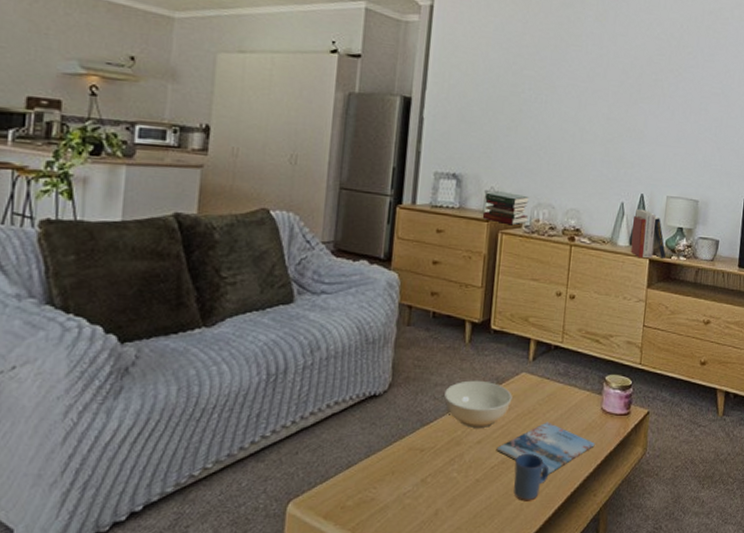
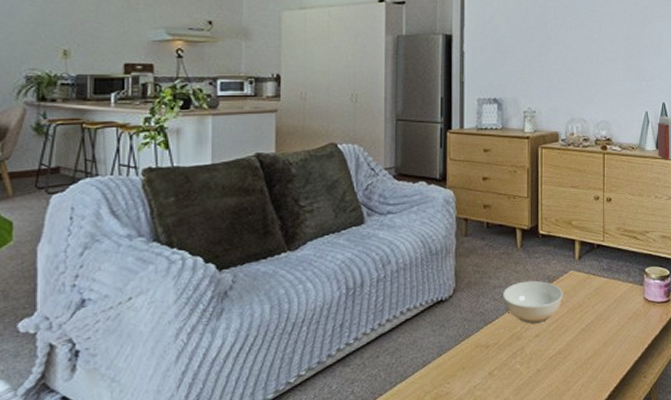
books: present [482,191,529,226] -> none [523,111,564,140]
magazine: present [496,422,595,475] -> none [553,313,641,361]
mug: present [514,453,549,500] -> none [571,342,602,386]

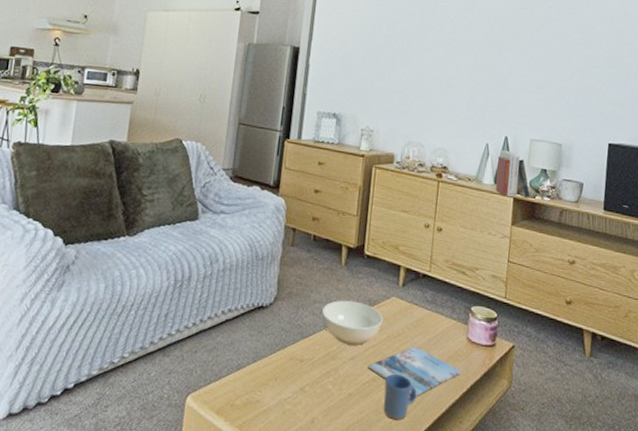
magazine: none [553,313,641,361] -> present [368,345,461,397]
mug: none [571,342,602,386] -> present [383,373,417,420]

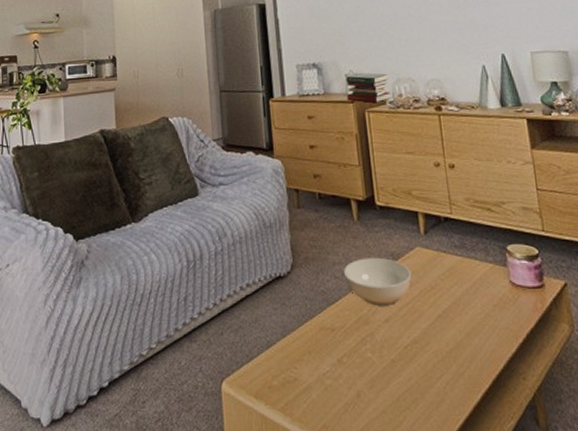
books: none [358,130,401,161] -> present [346,73,391,104]
magazine: present [368,345,461,397] -> none [405,297,512,356]
mug: present [383,373,417,420] -> none [428,331,468,383]
books: present [495,149,531,199] -> none [499,68,546,119]

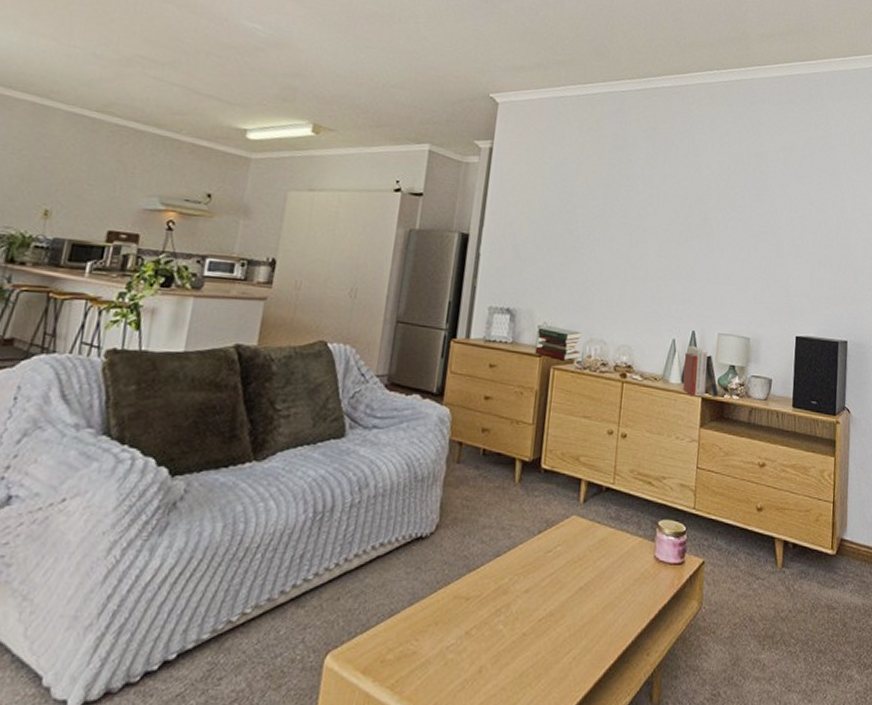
bowl: present [343,257,412,306] -> none [491,523,562,575]
books: none [499,68,546,119] -> present [682,345,719,398]

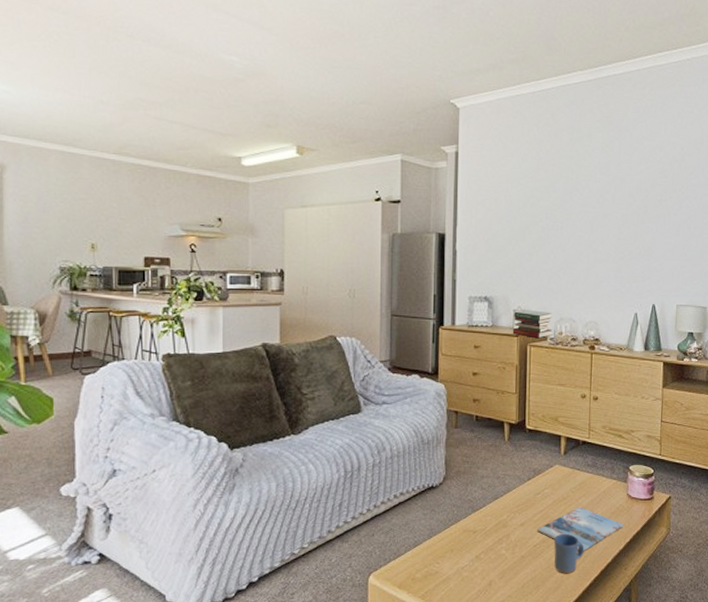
magazine: none [544,570,648,630] -> present [537,506,623,552]
mug: none [562,604,600,658] -> present [554,533,584,573]
books: present [682,345,719,398] -> none [646,317,679,362]

